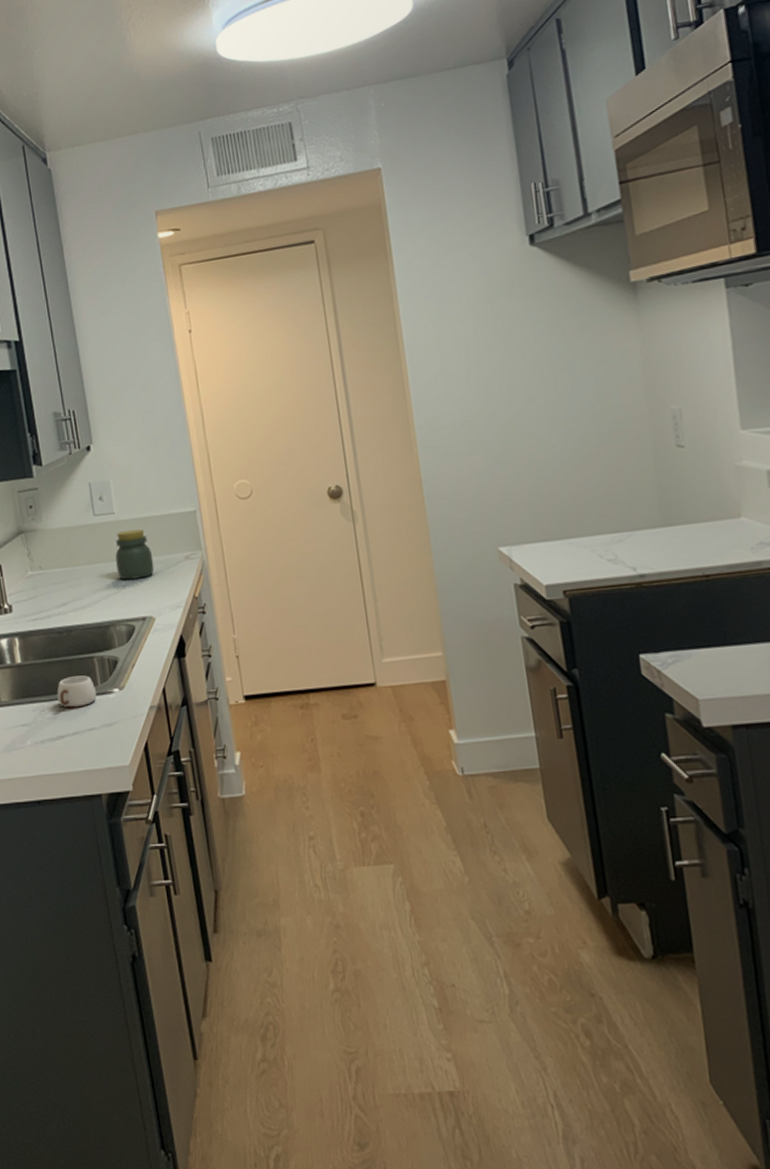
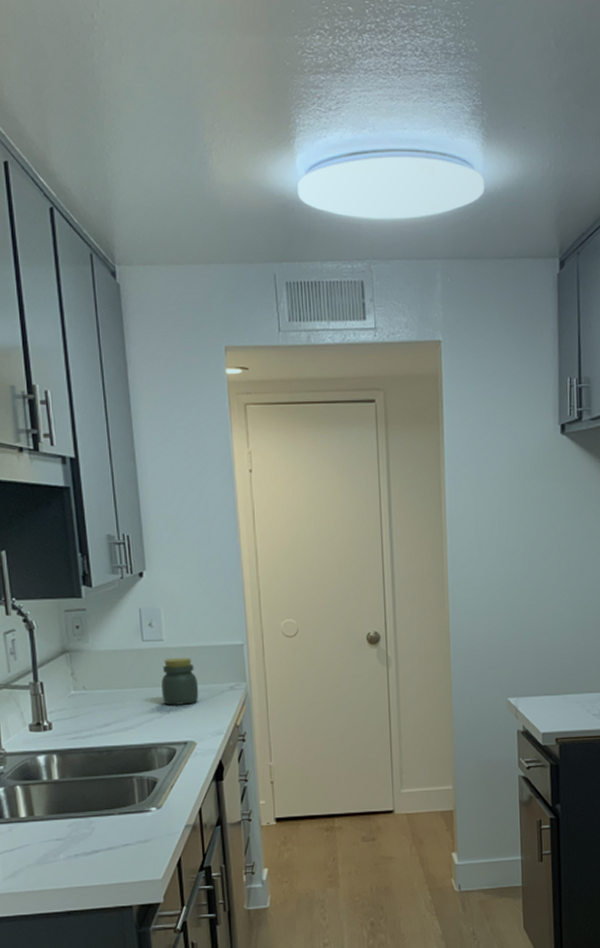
mug: present [40,675,97,712] -> none [75,794,135,827]

